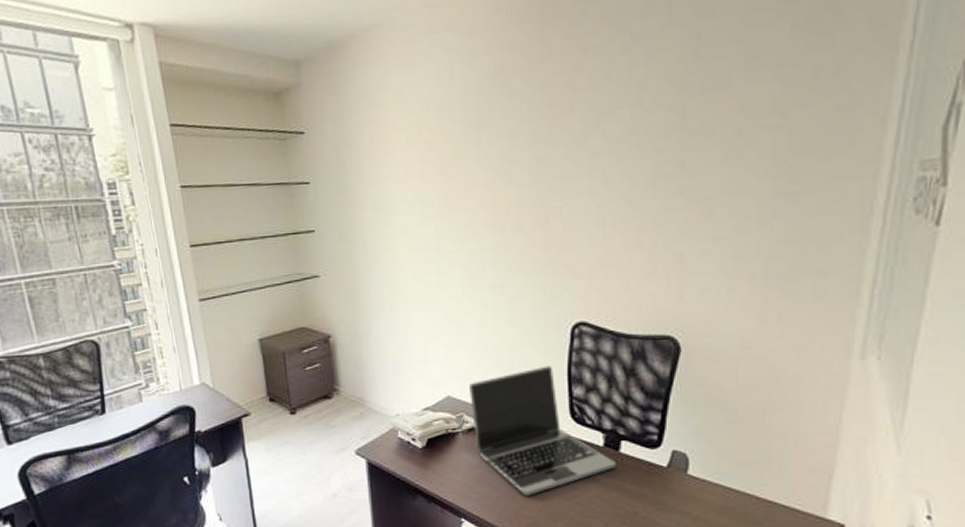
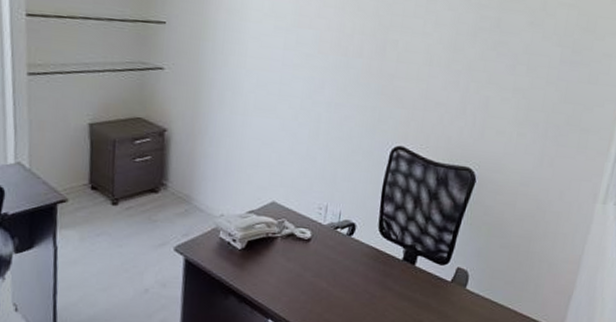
laptop: present [469,366,617,495] -> none [292,182,412,301]

